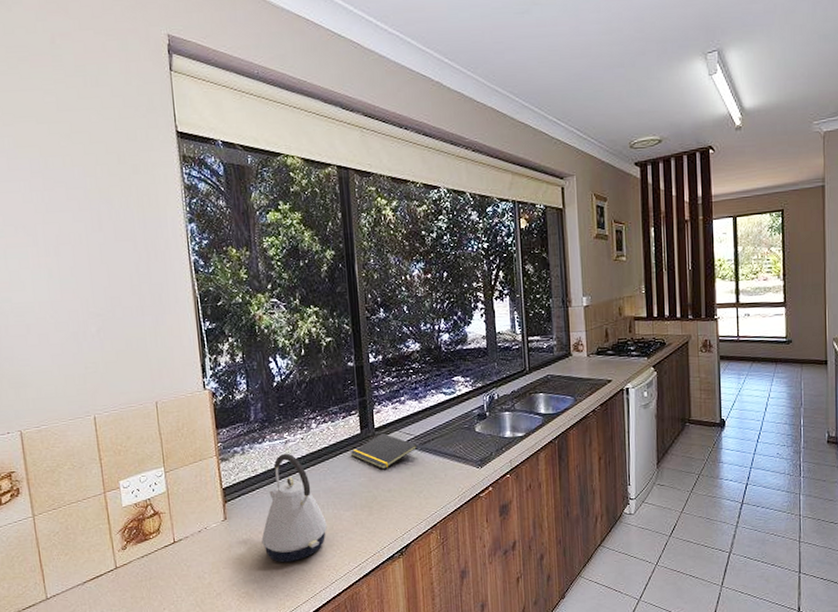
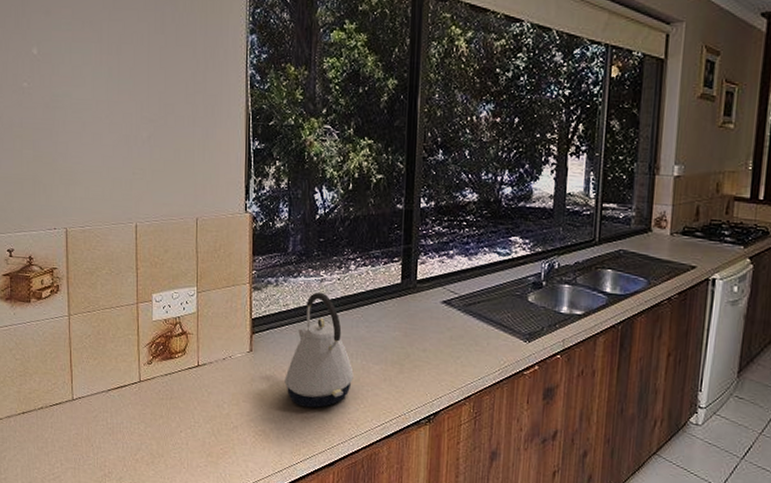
notepad: present [350,433,418,470] -> none [387,287,461,327]

